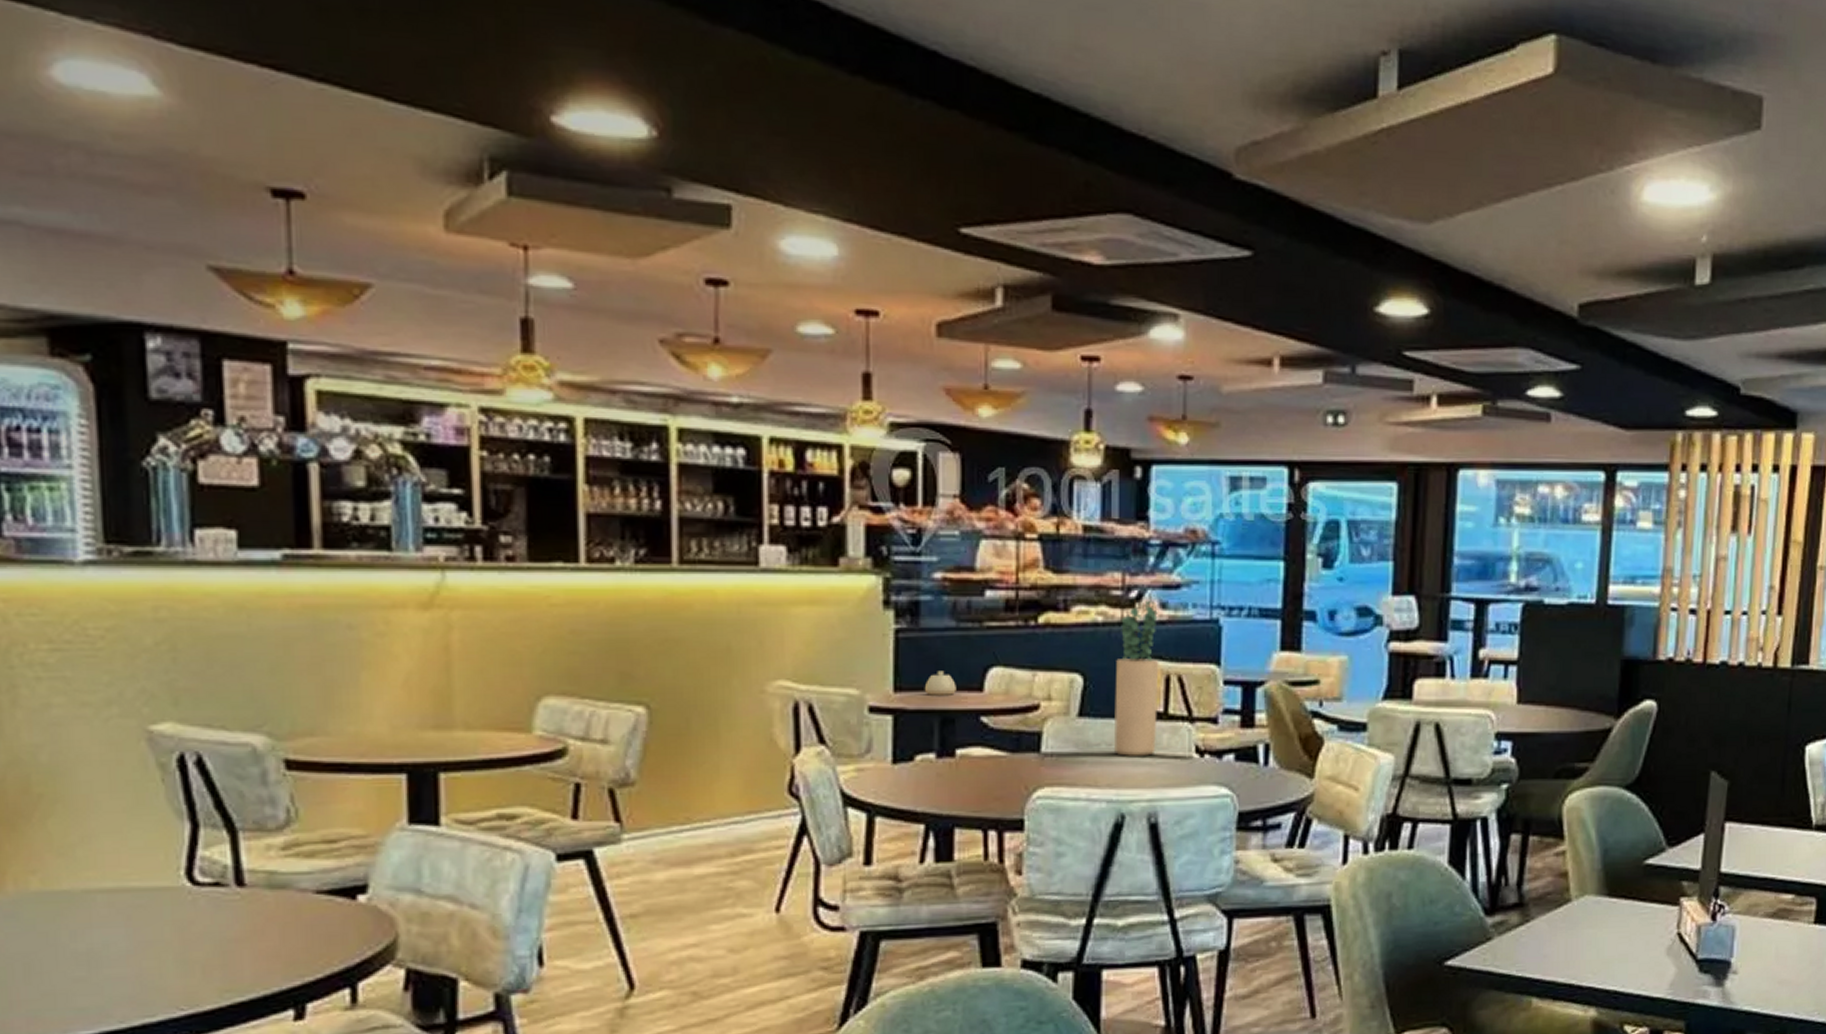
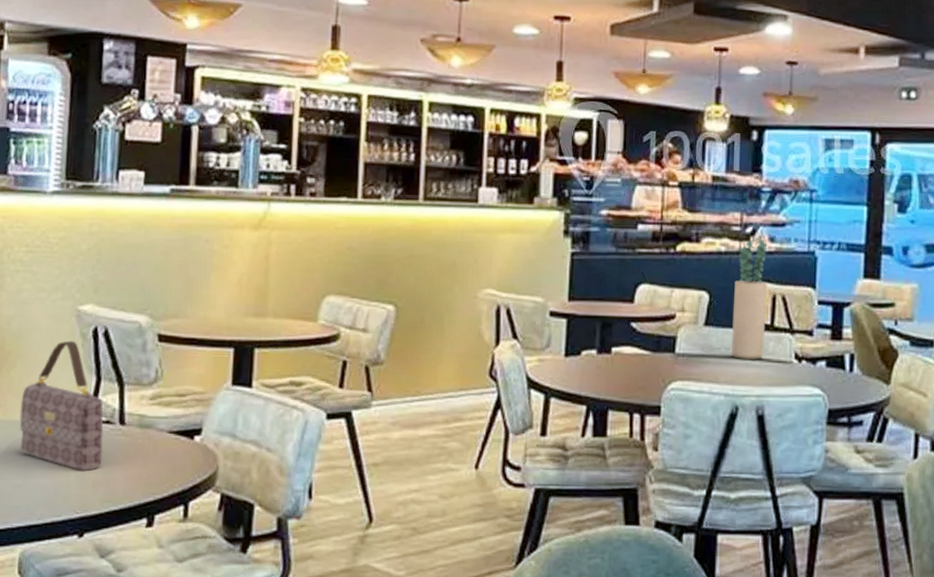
handbag: none [69,774,215,954] -> present [19,340,104,472]
sugar bowl: present [924,671,956,695] -> none [590,285,614,305]

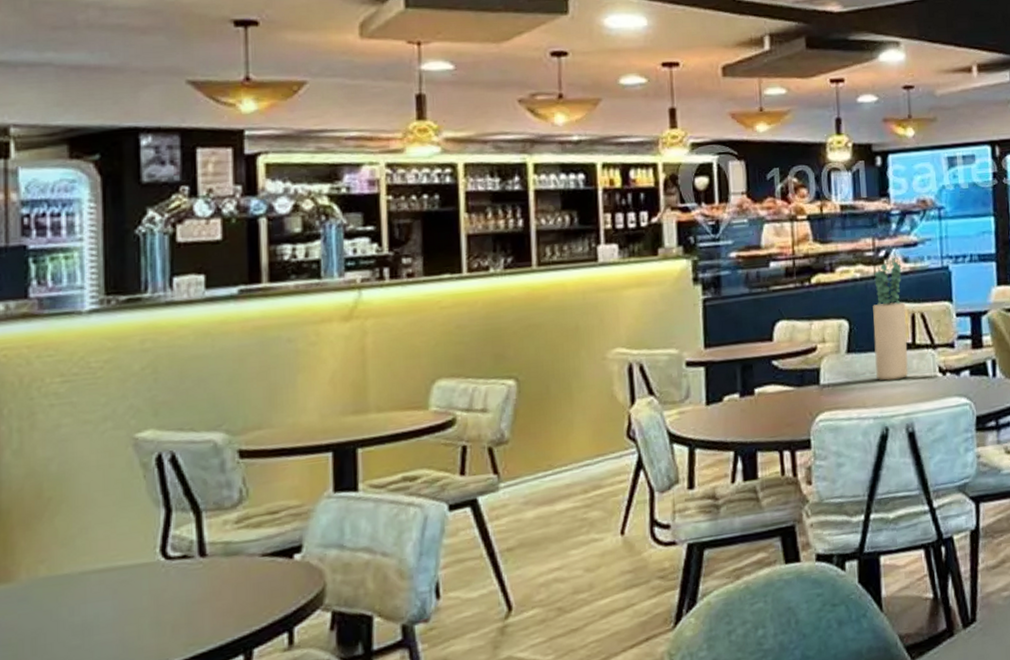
handbag: present [19,340,104,472] -> none [70,473,182,618]

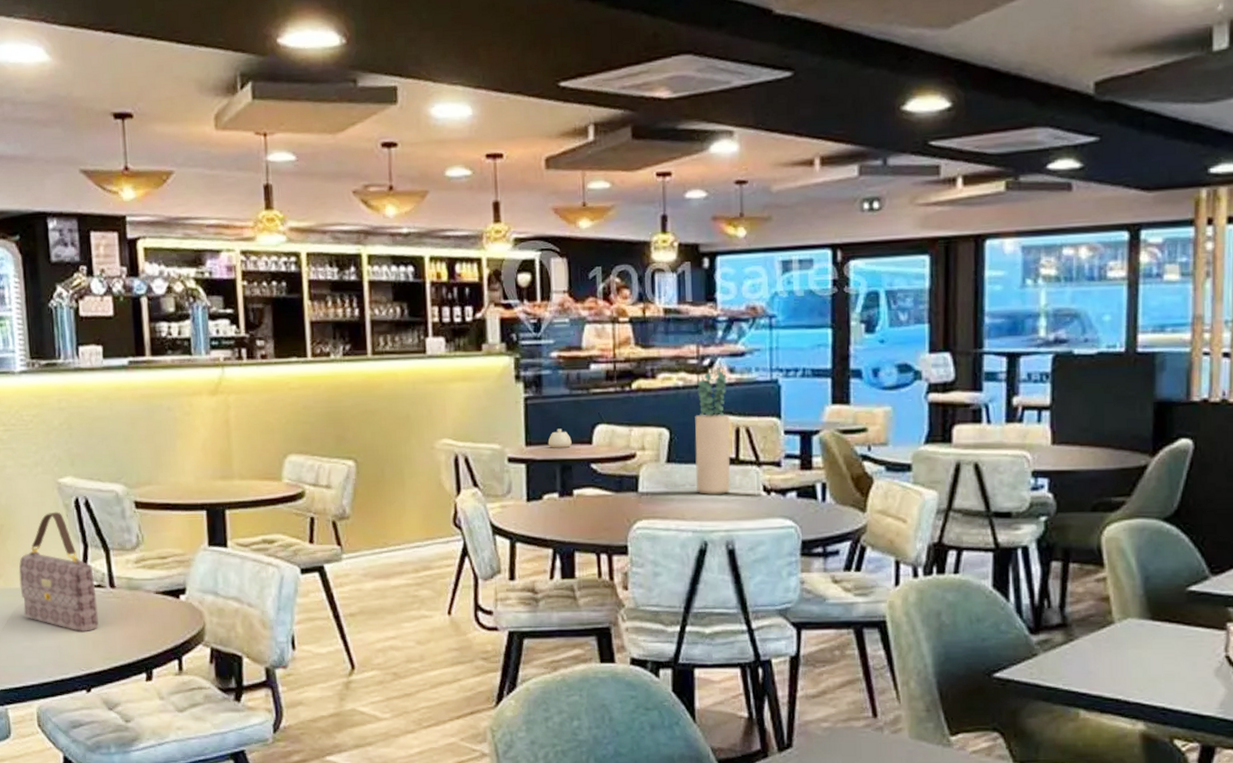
handbag: none [70,473,182,618] -> present [19,511,99,633]
sugar bowl: none [727,328,752,349] -> present [547,428,572,448]

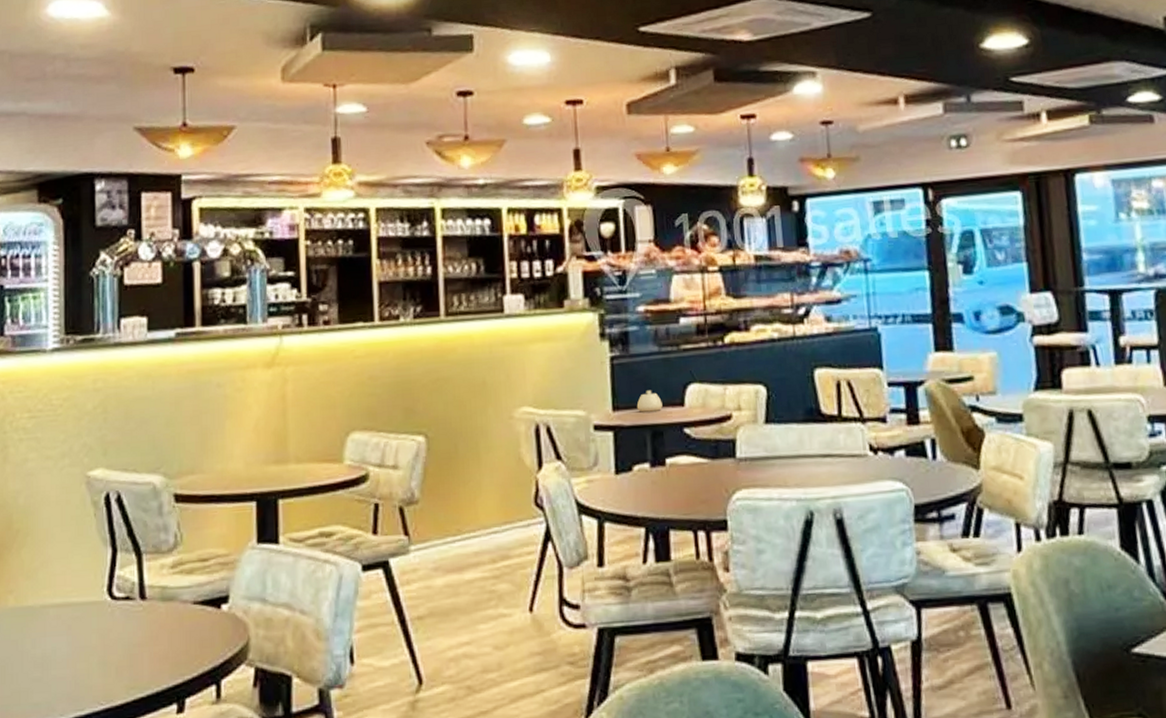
handbag: present [19,511,99,633] -> none [33,510,125,657]
vase: present [695,360,731,494] -> none [792,308,835,457]

